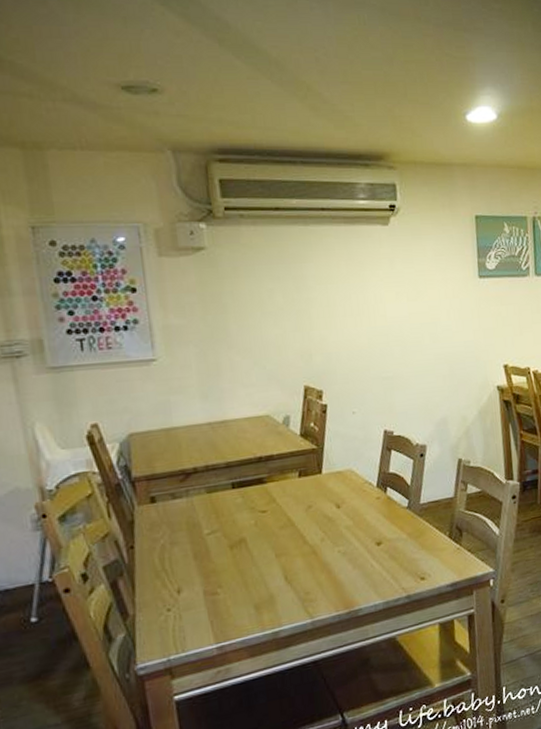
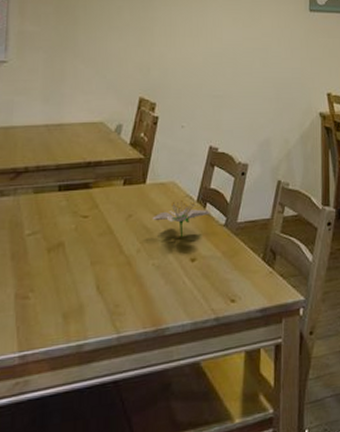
flower: none [333,487,392,523] -> present [152,200,210,237]

